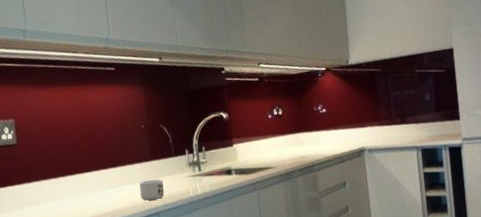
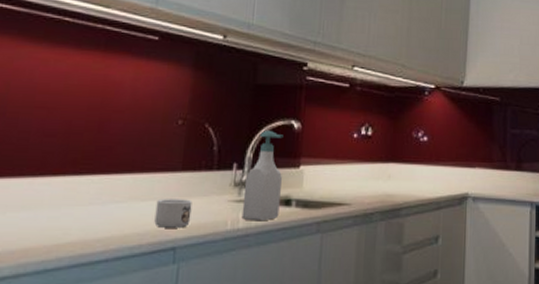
soap bottle: none [196,122,225,188] -> present [241,130,284,221]

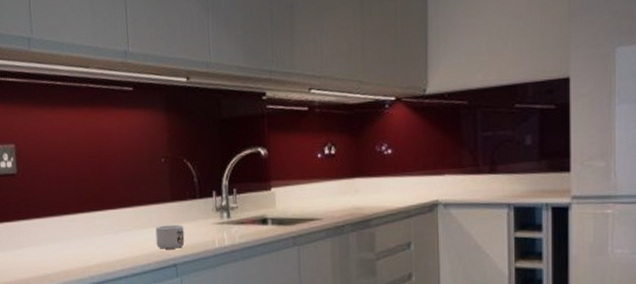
soap bottle: present [241,130,284,221] -> none [224,158,258,239]

